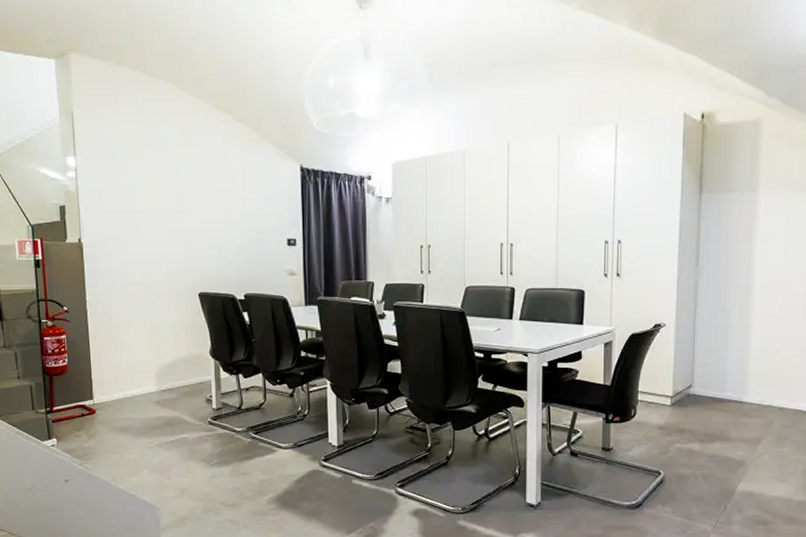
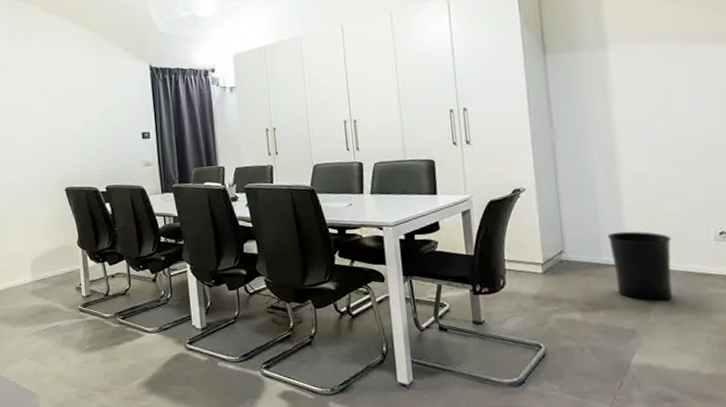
waste bin: none [732,370,787,435] -> present [607,231,673,301]

